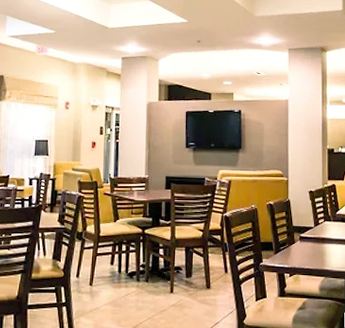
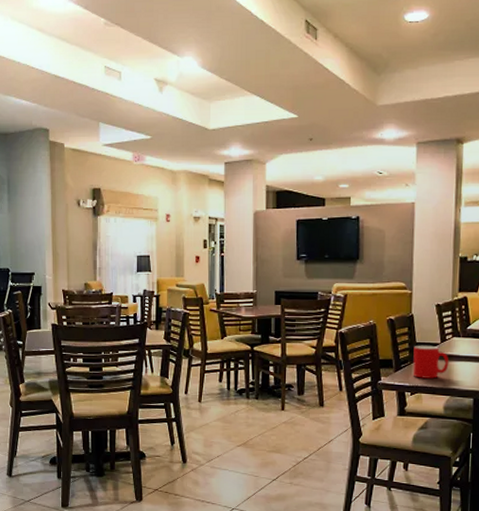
cup: none [291,228,323,260] -> present [412,345,449,379]

